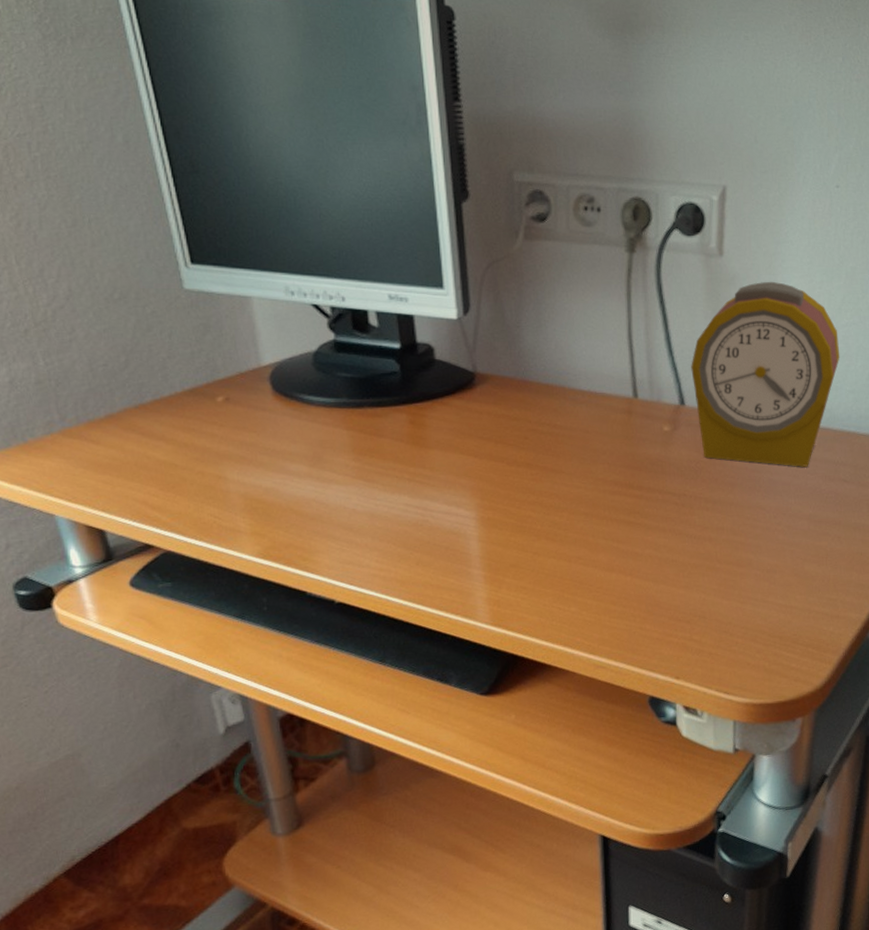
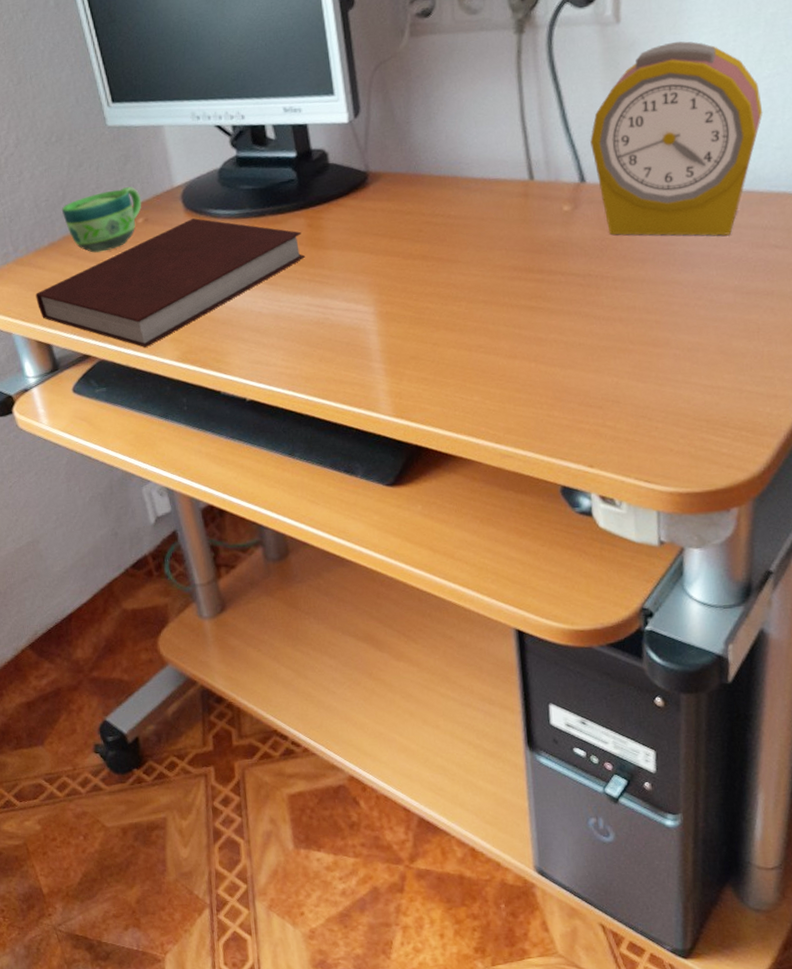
notebook: none [87,403,406,541] -> present [35,218,306,348]
cup: none [123,360,223,430] -> present [61,187,142,253]

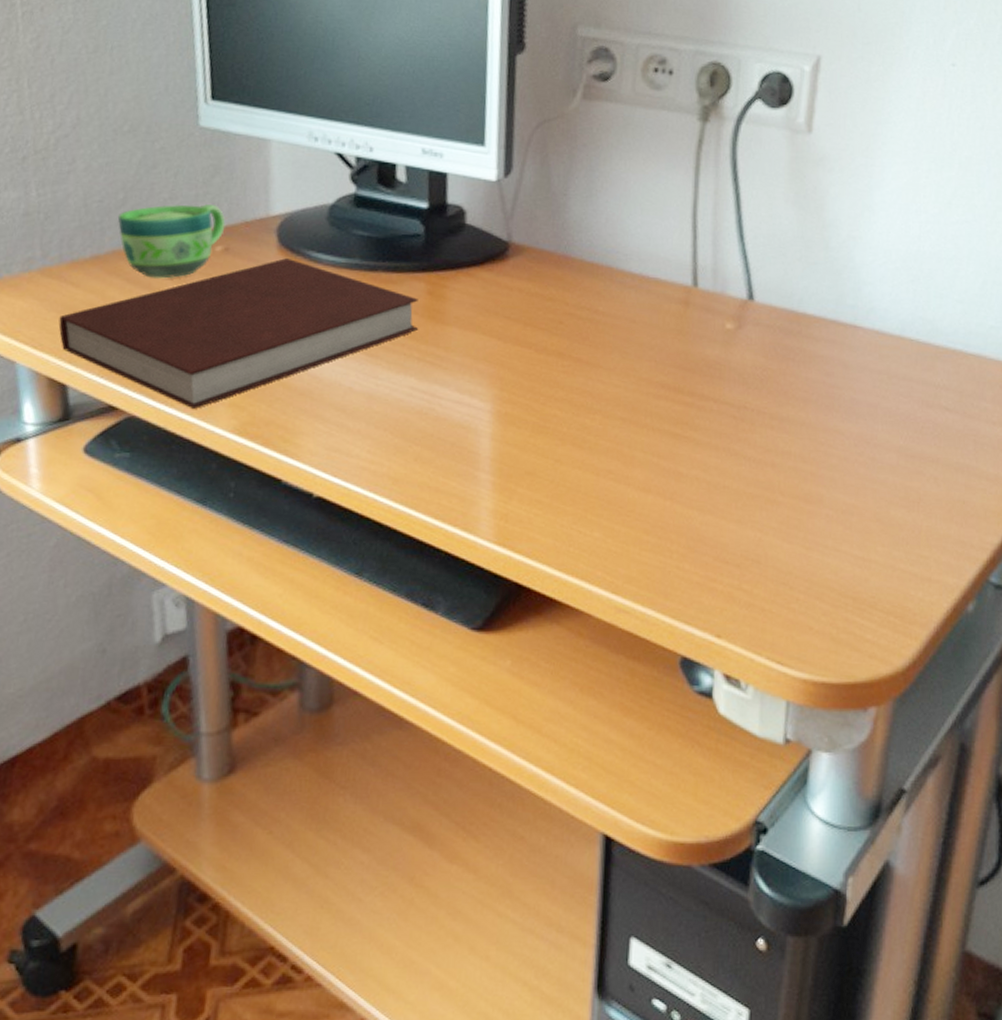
alarm clock: present [590,41,763,236] -> none [764,165,948,387]

